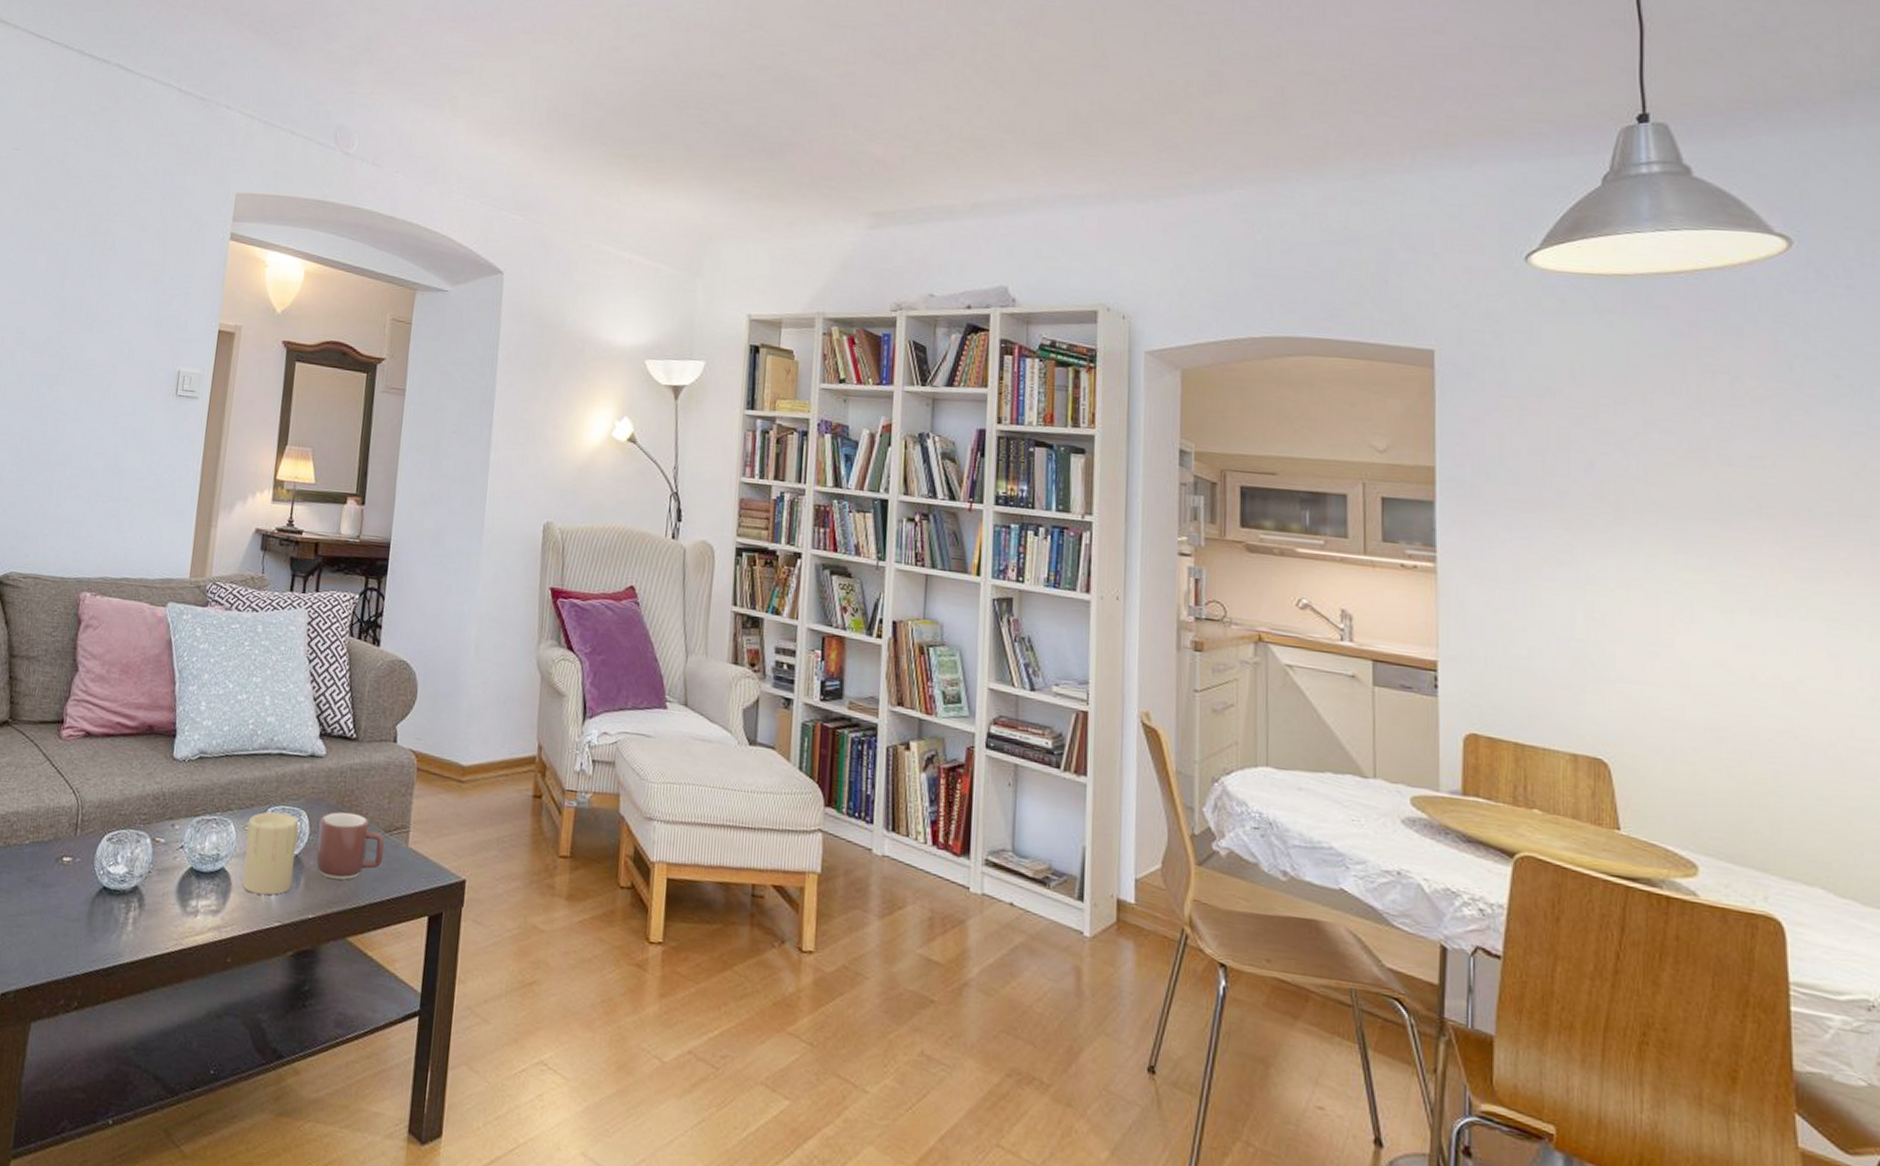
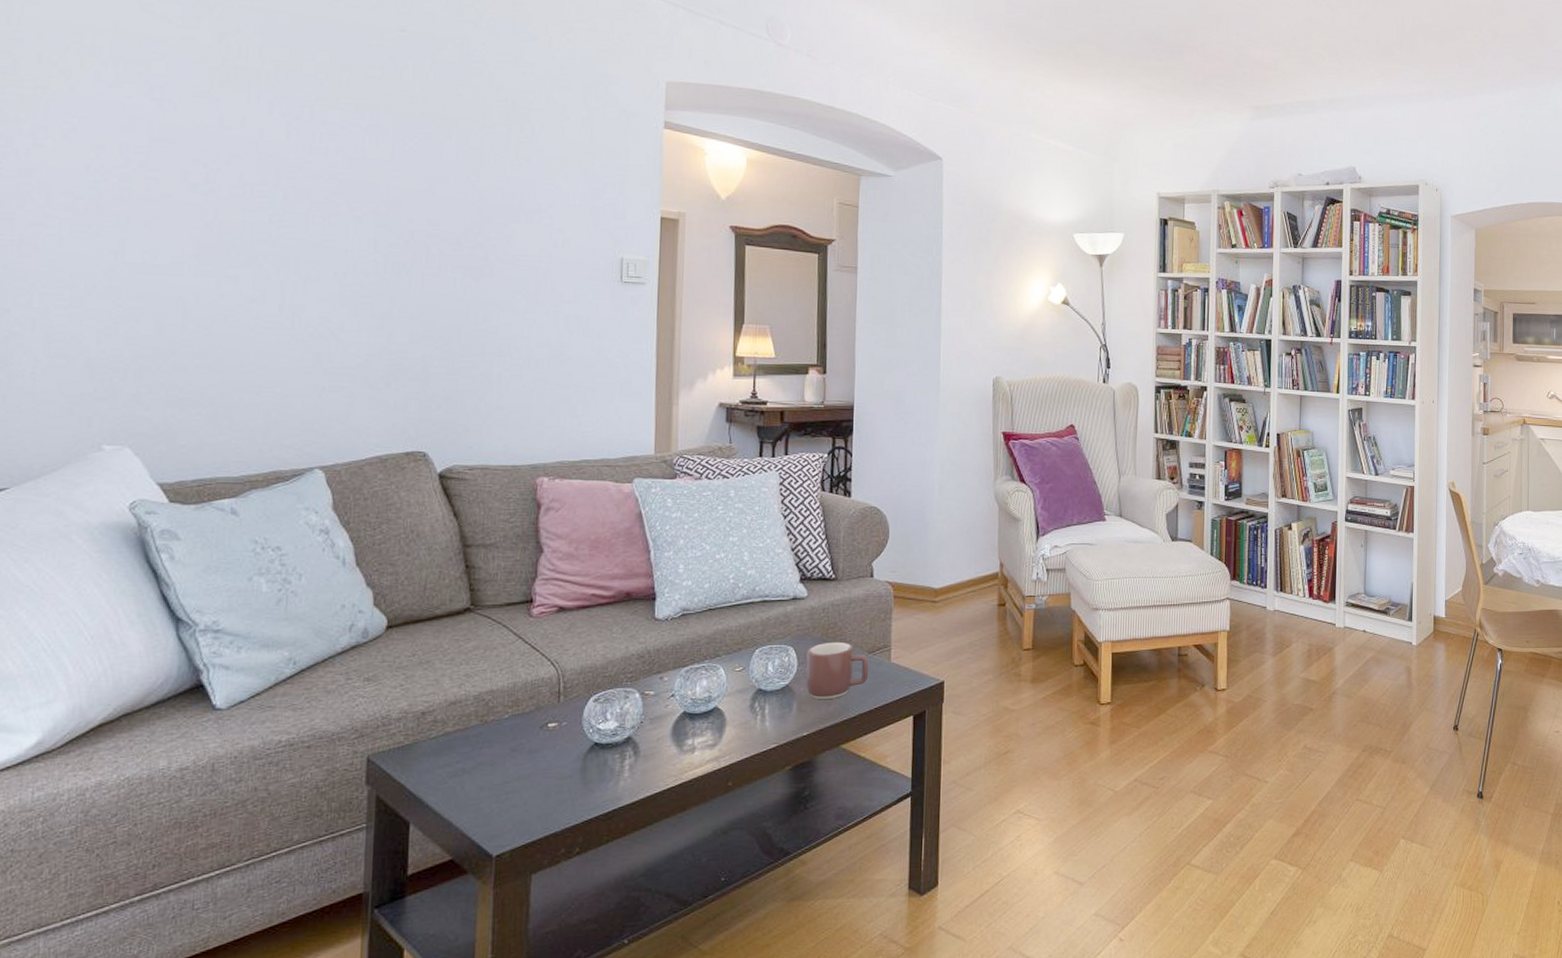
candle: present [242,811,299,896] -> none [736,651,788,724]

